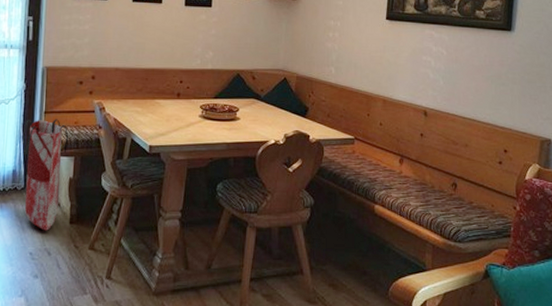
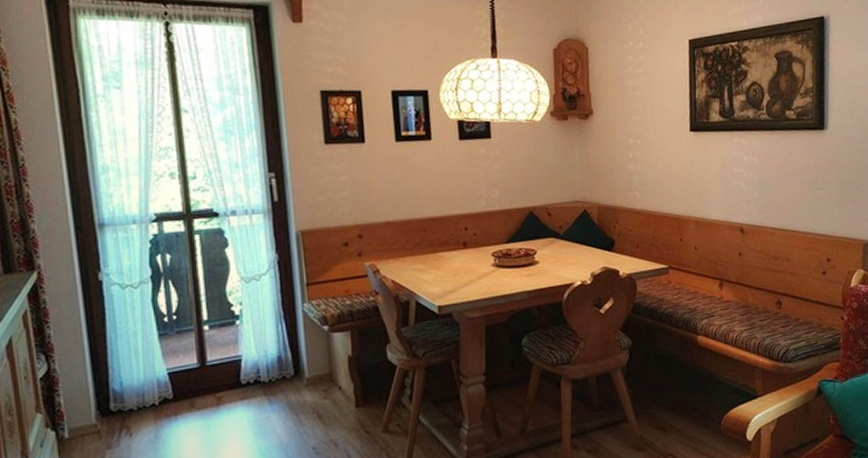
bag: present [22,119,69,231] -> none [282,290,341,420]

